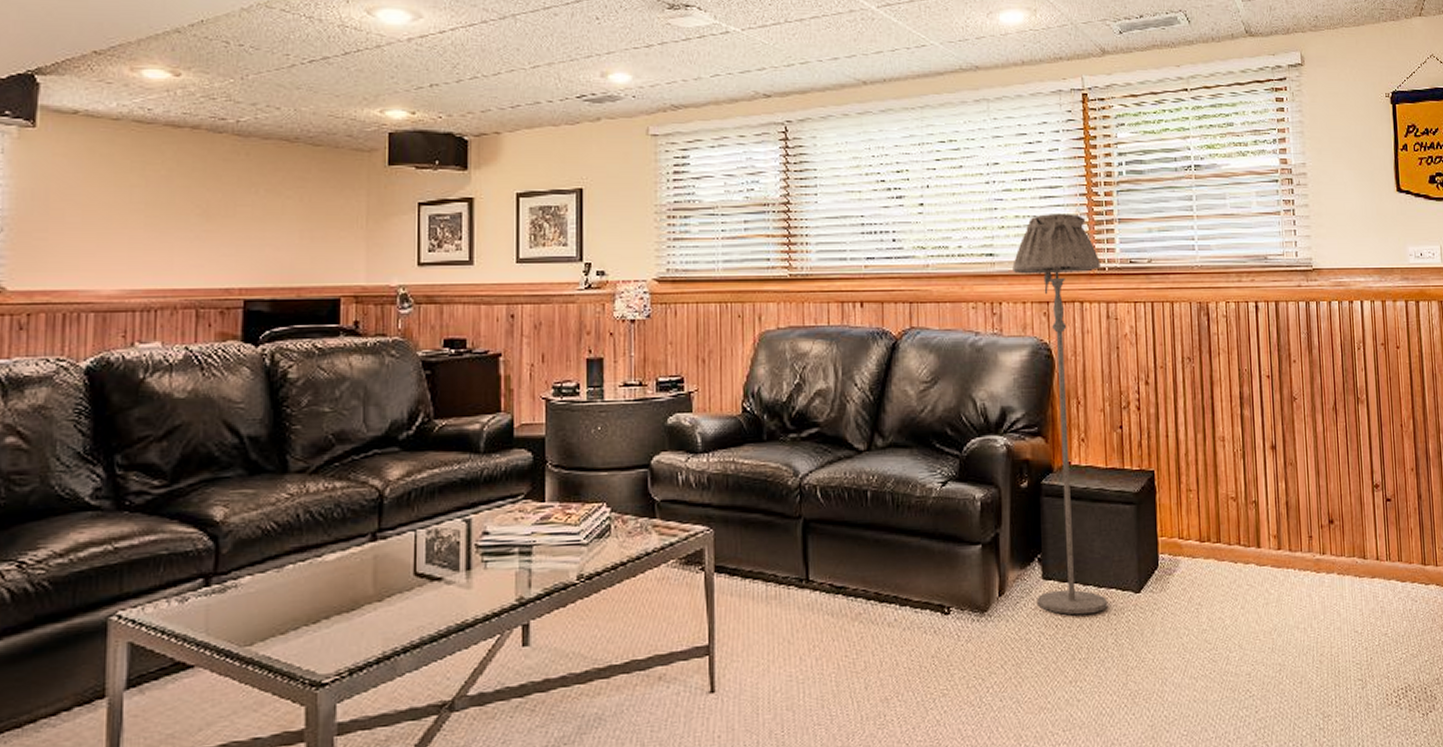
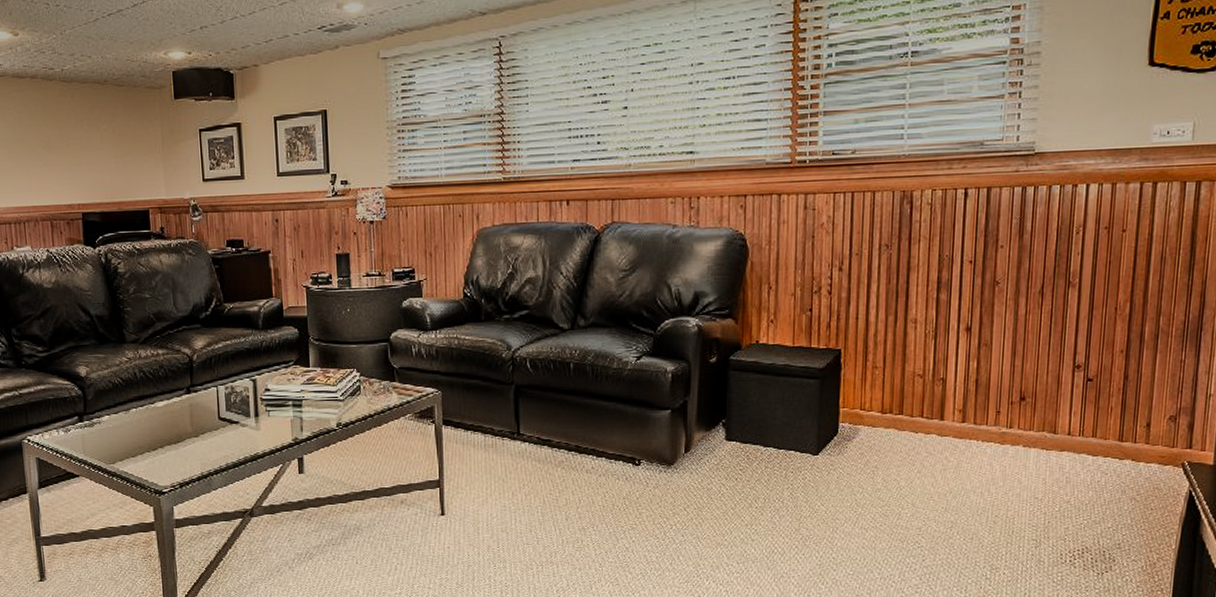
floor lamp: present [1012,214,1107,615] -> none [712,109,801,471]

